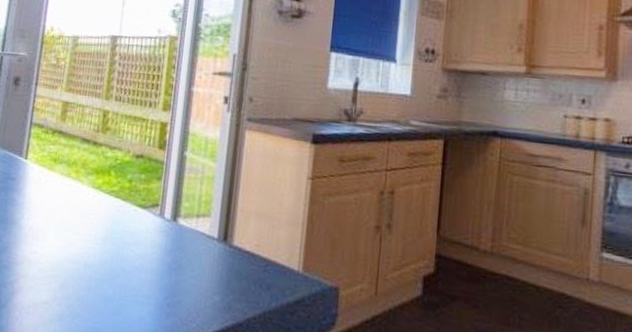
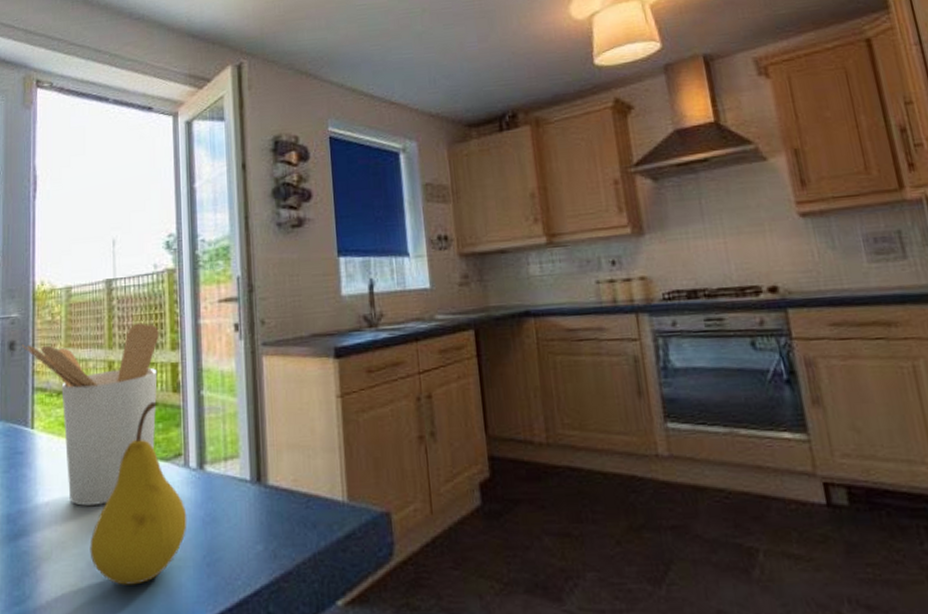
utensil holder: none [25,80,154,237] -> present [21,322,159,506]
fruit: none [64,153,156,312] -> present [90,401,187,585]

